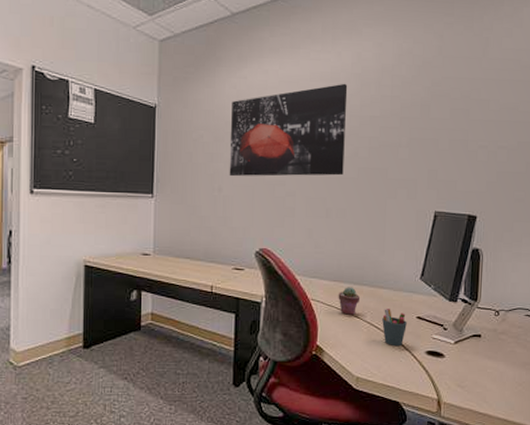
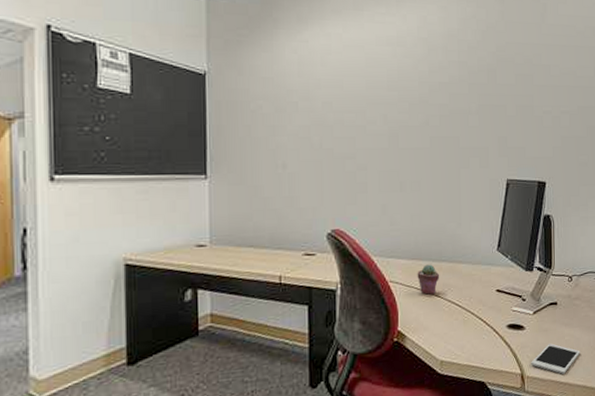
wall art: present [229,83,348,177] -> none [292,48,416,151]
pen holder: present [382,309,407,347] -> none [463,284,487,324]
cell phone: none [449,374,503,405] -> present [531,343,580,374]

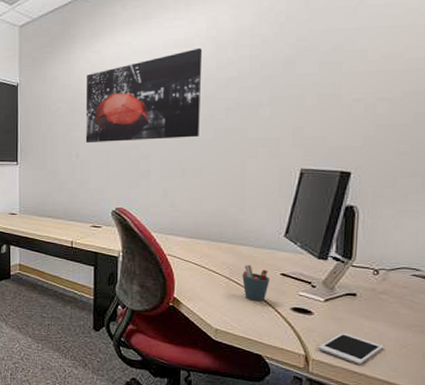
wall art: none [292,48,416,151] -> present [85,47,203,144]
potted succulent: present [417,264,440,295] -> none [195,243,219,270]
pen holder: none [463,284,487,324] -> present [242,265,270,302]

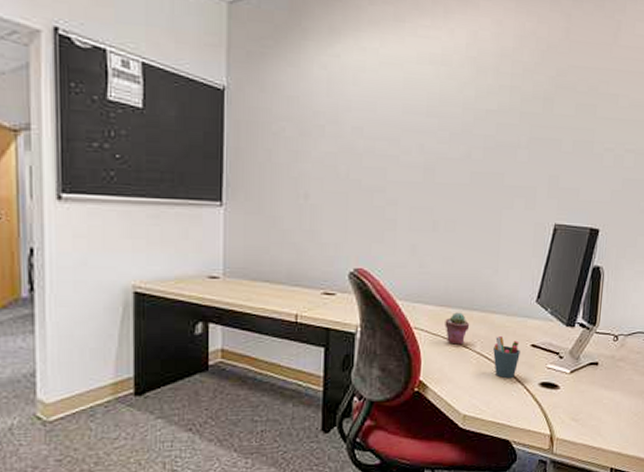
wall art: present [85,47,203,144] -> none [317,68,461,181]
potted succulent: none [195,243,219,270] -> present [445,312,470,345]
cell phone: present [318,333,384,365] -> none [563,406,619,439]

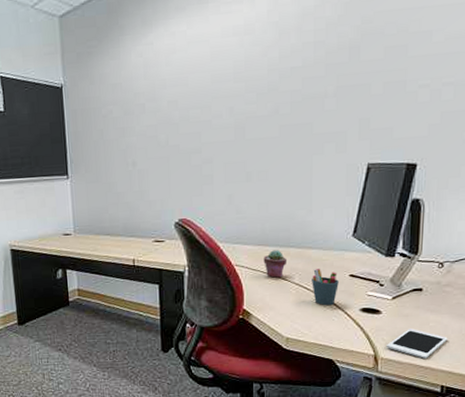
cell phone: none [563,406,619,439] -> present [387,329,448,359]

